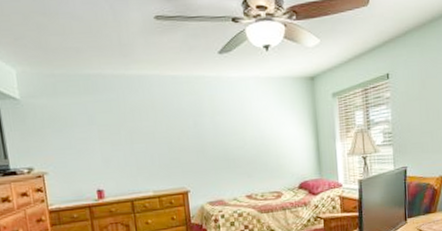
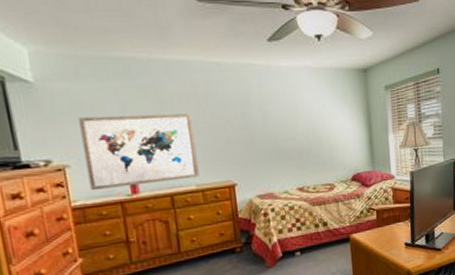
wall art: none [55,124,157,196] -> present [78,113,200,191]

